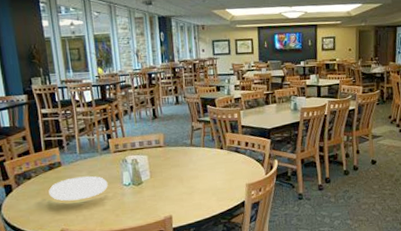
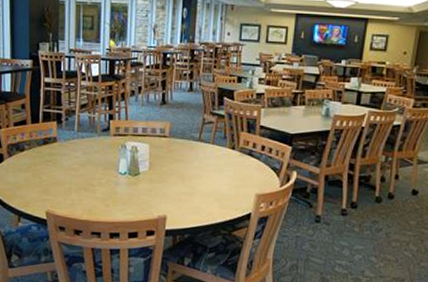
plate: present [48,176,108,201] -> none [40,156,103,182]

